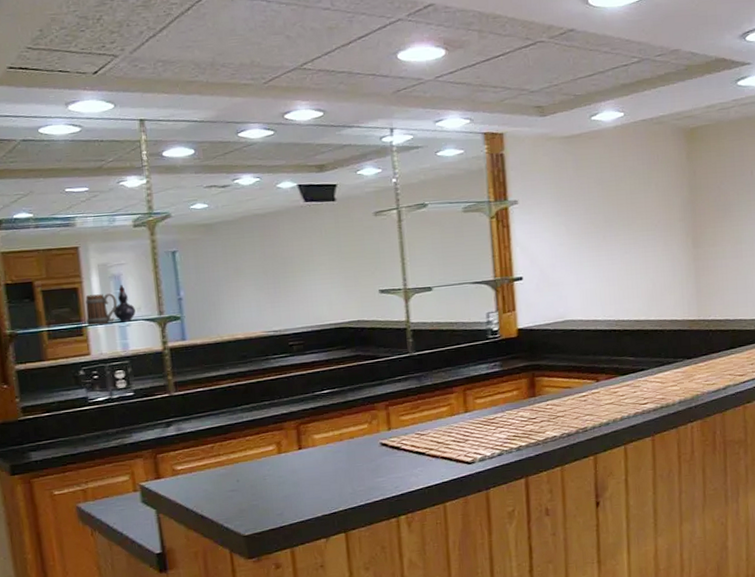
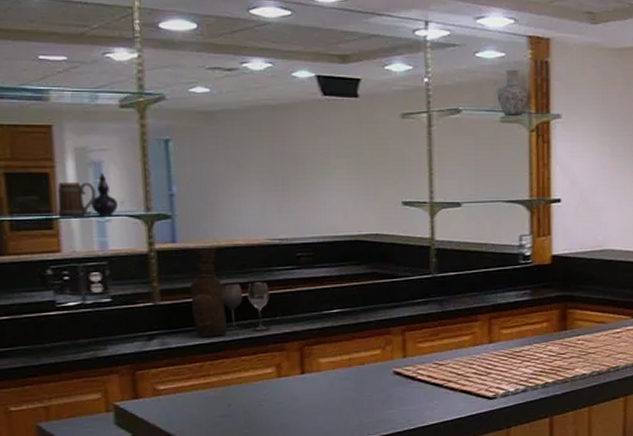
decorative bottle: none [199,343,234,422] -> present [189,248,228,338]
wineglass: none [225,370,270,415] -> present [220,282,271,331]
decorative bottle: none [459,162,488,206] -> present [497,67,529,116]

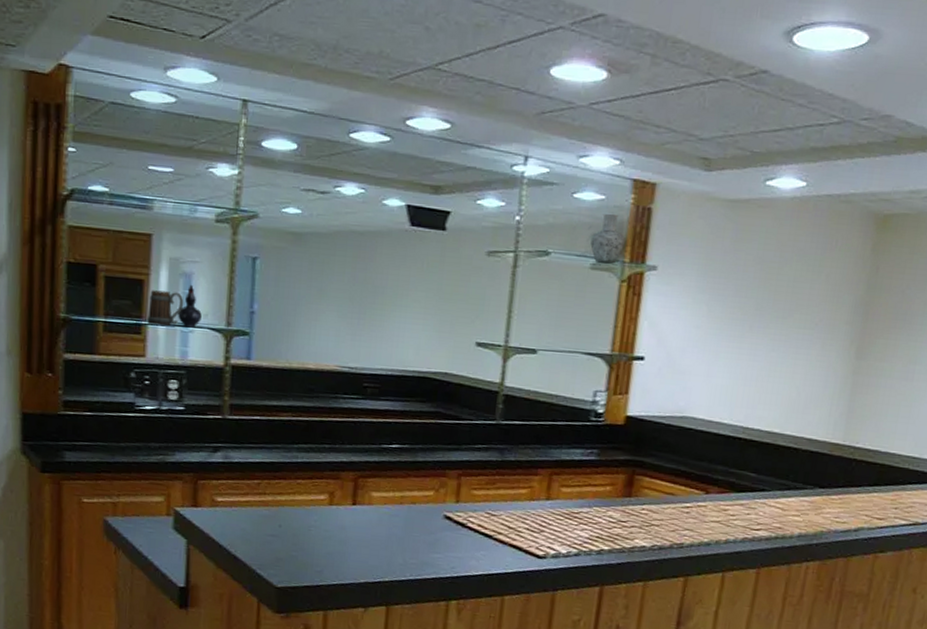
decorative bottle: present [189,248,228,338] -> none [257,367,289,457]
wineglass: present [220,282,271,331] -> none [286,405,333,457]

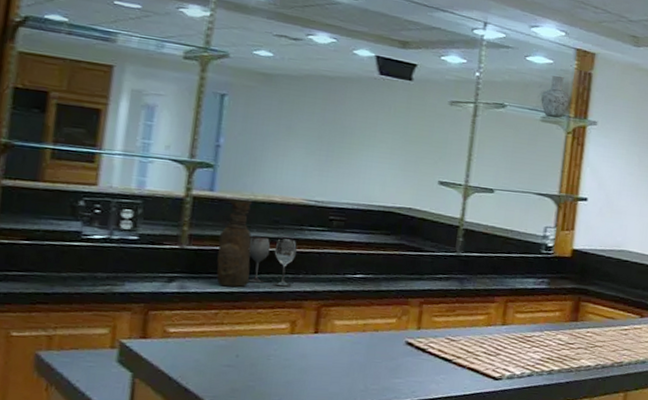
beer mug: present [147,290,184,327] -> none [102,120,145,157]
decorative bottle: present [178,284,202,328] -> none [137,116,164,159]
decorative bottle: none [257,367,289,457] -> present [216,199,253,287]
wineglass: none [286,405,333,457] -> present [248,235,297,287]

